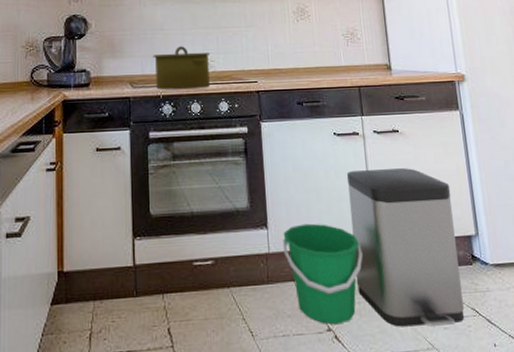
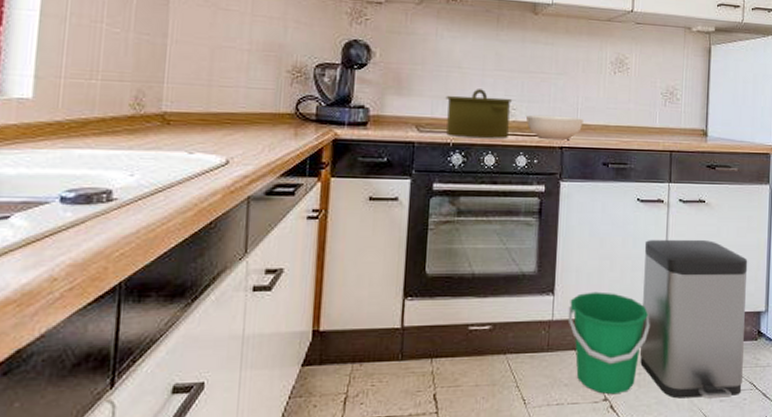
bowl: none [223,62,275,86] -> present [525,114,584,141]

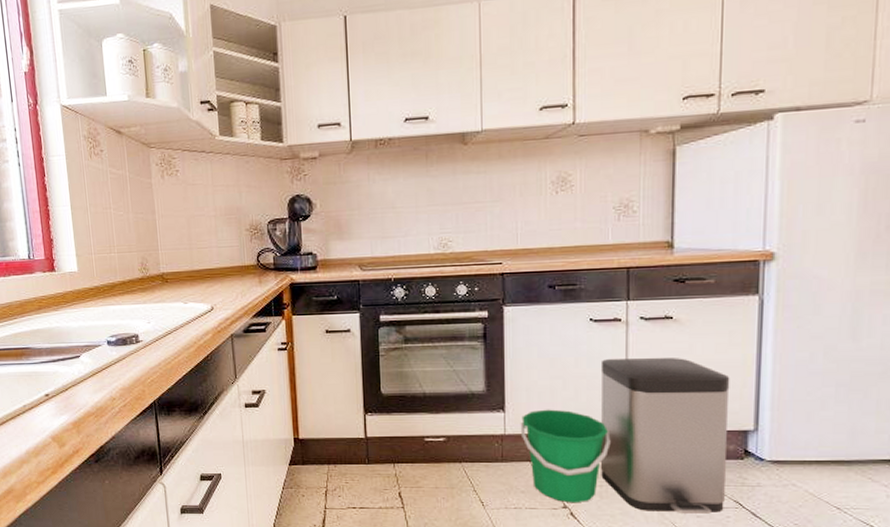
cooking pot: present [445,89,513,140] -> none [383,225,449,273]
bowl: present [525,114,584,141] -> none [462,242,524,268]

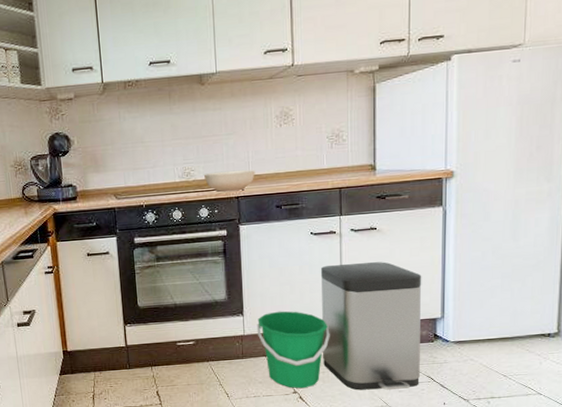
bowl: none [462,242,524,268] -> present [203,169,255,193]

